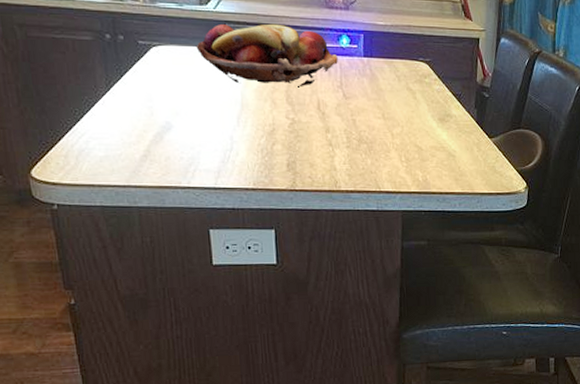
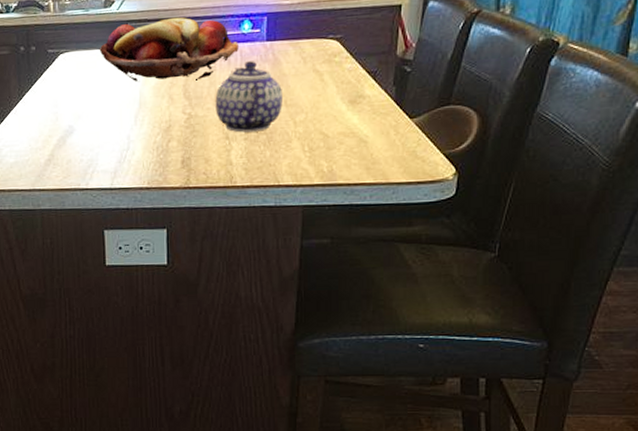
teapot: none [317,74,381,141] -> present [215,61,282,133]

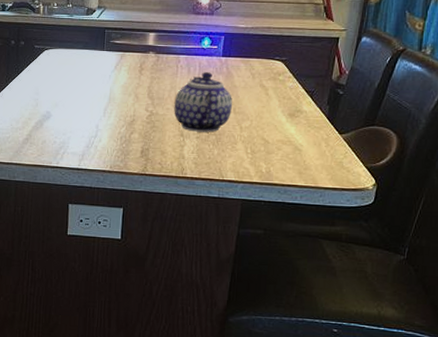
fruit basket: present [99,17,239,81] -> none [78,29,198,84]

